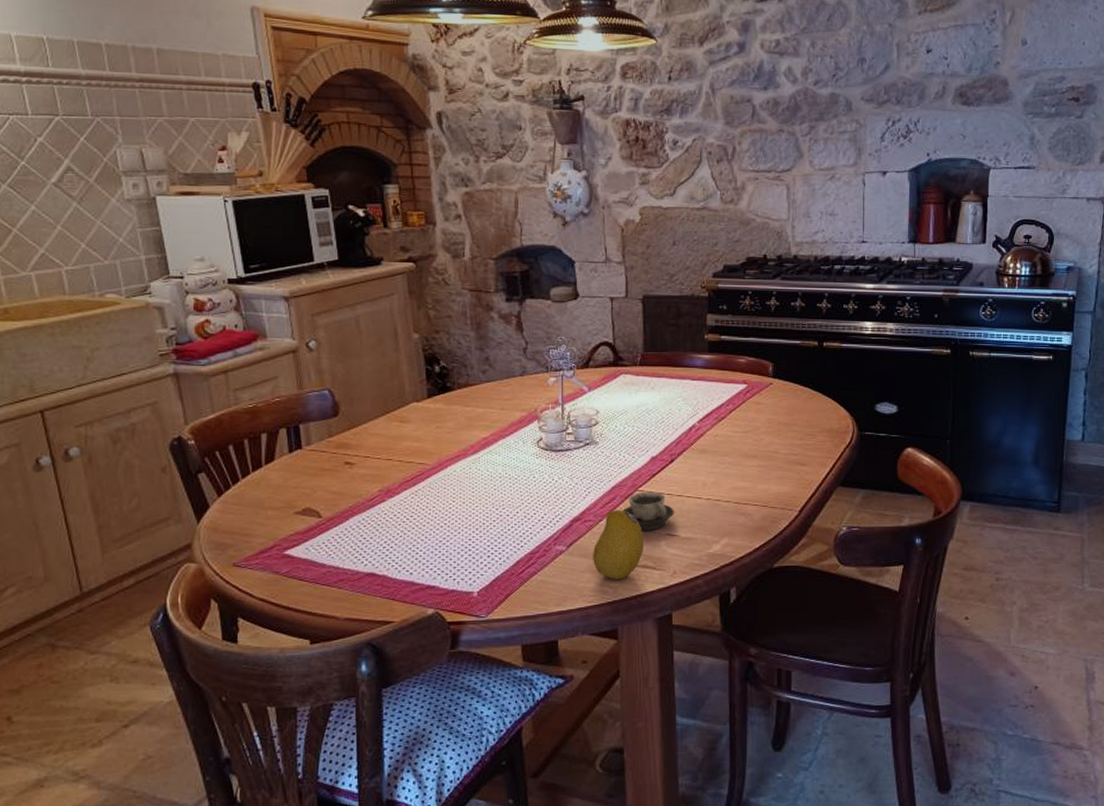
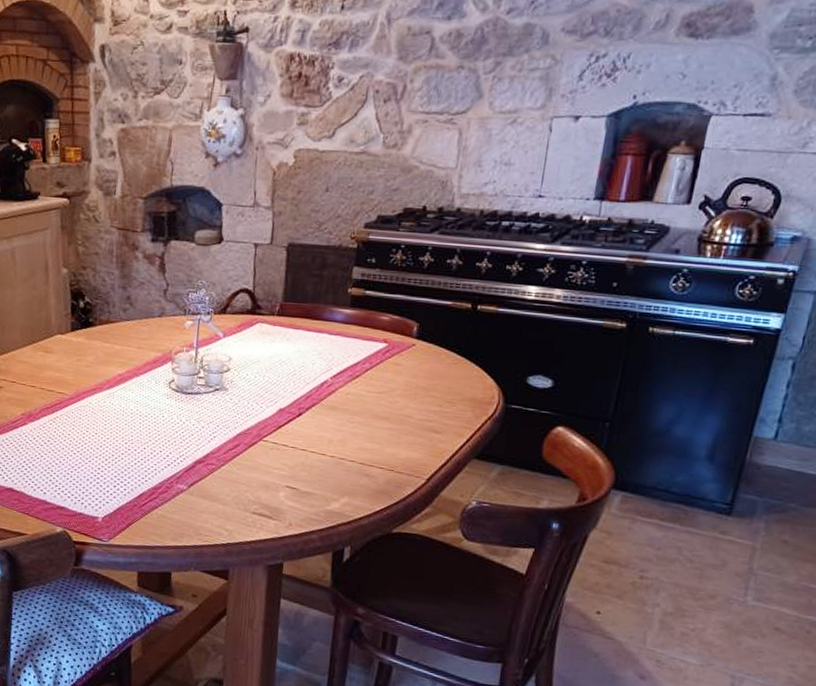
fruit: present [593,510,644,579] -> none [211,456,263,524]
cup: present [623,491,674,531] -> none [246,442,297,481]

